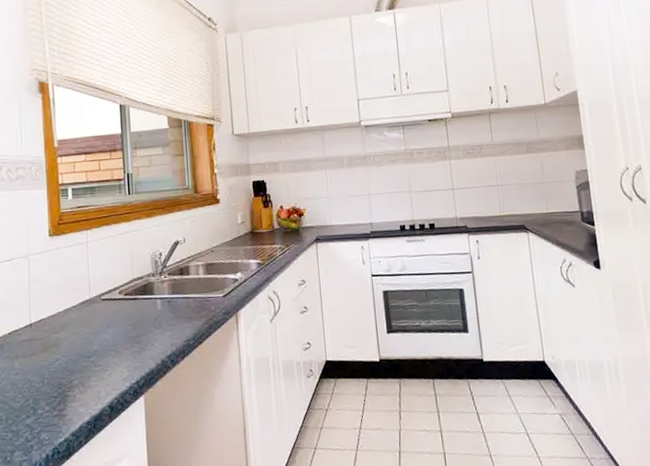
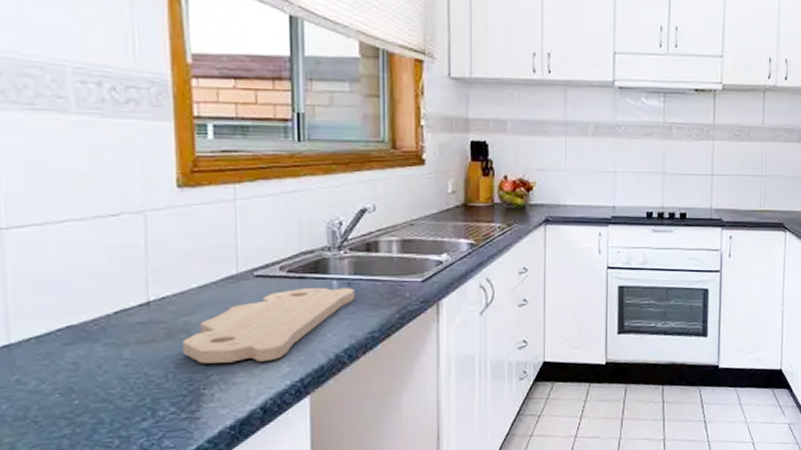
cutting board: none [54,305,174,371] -> present [183,287,355,364]

